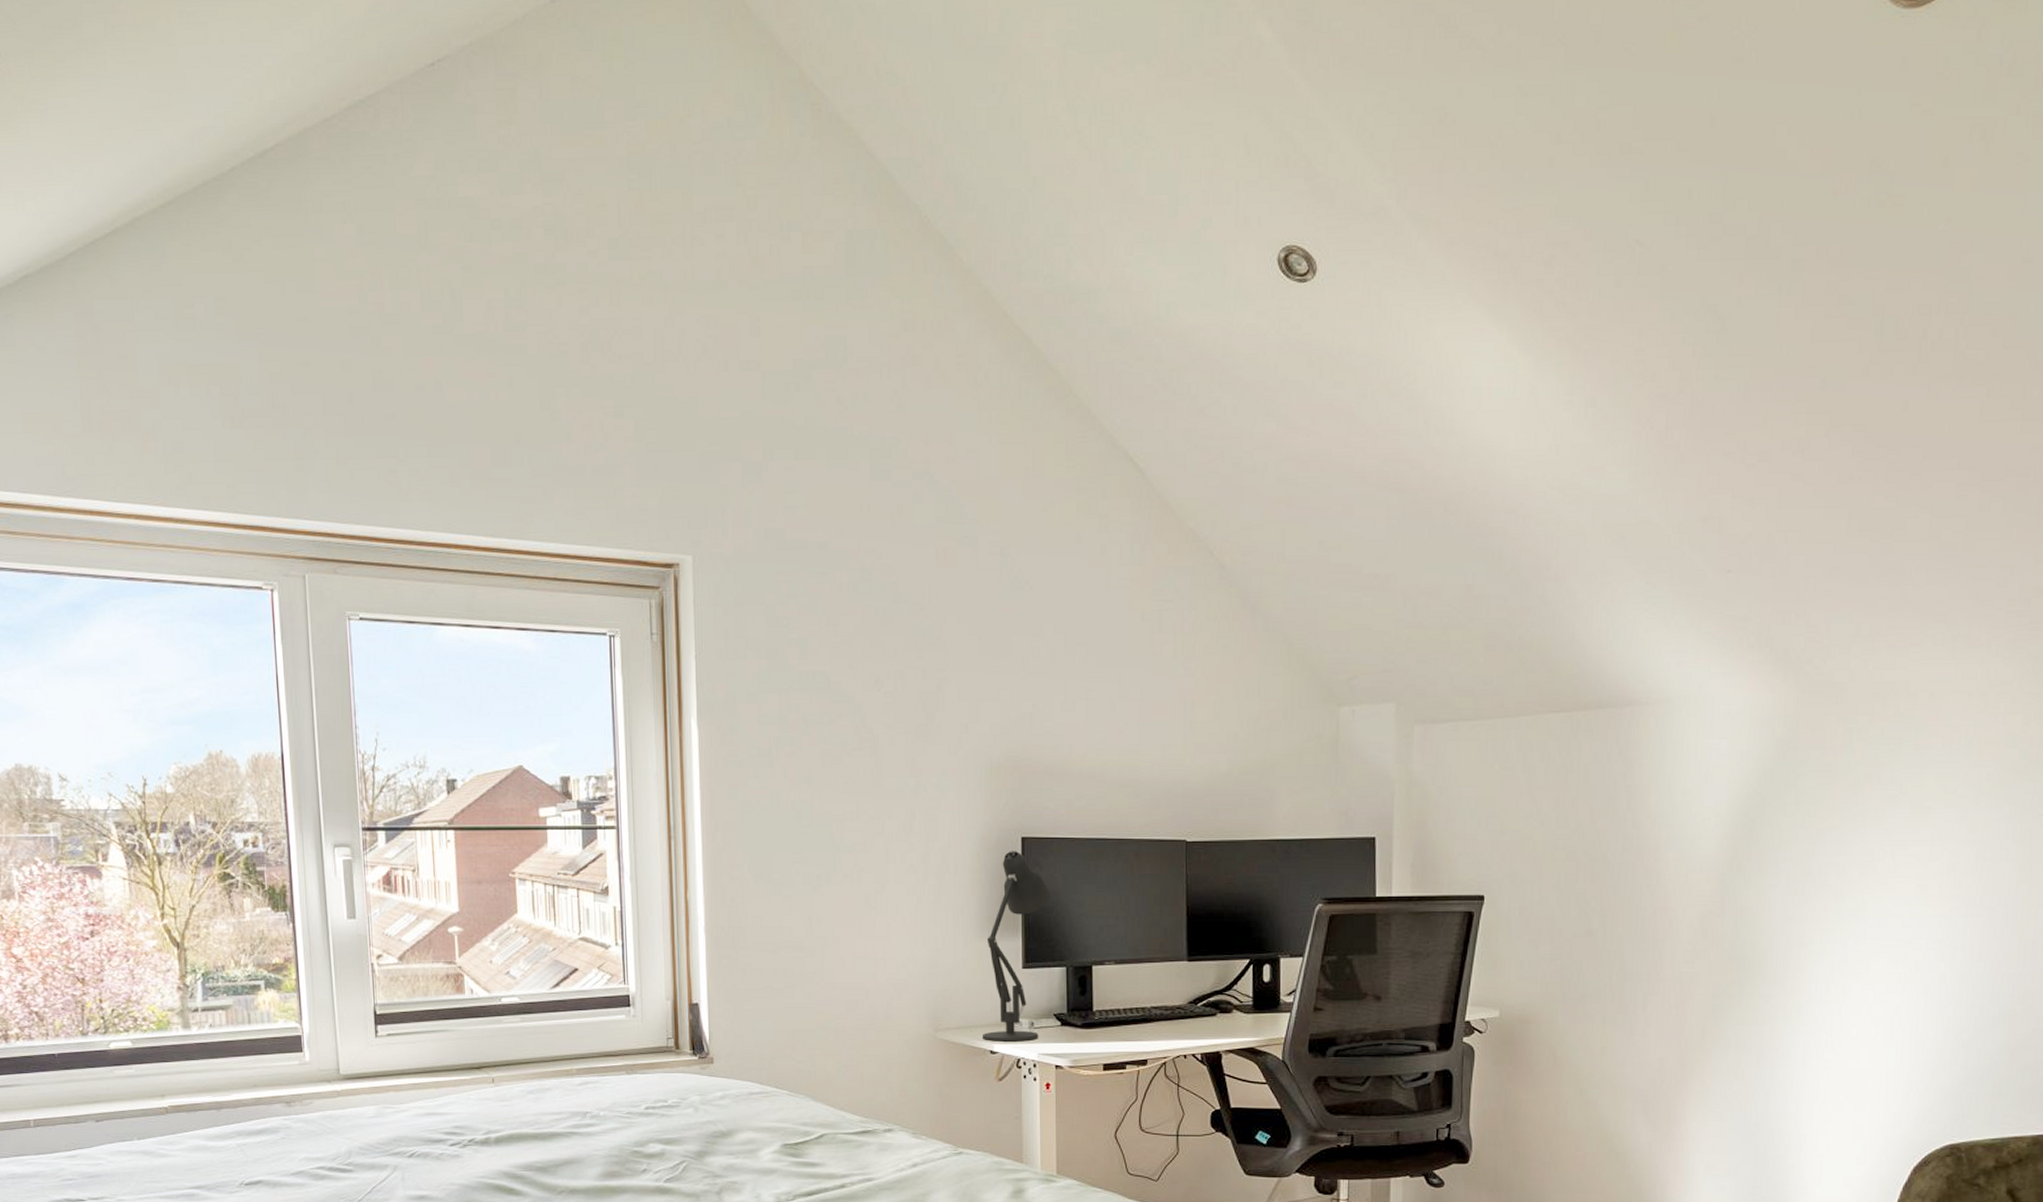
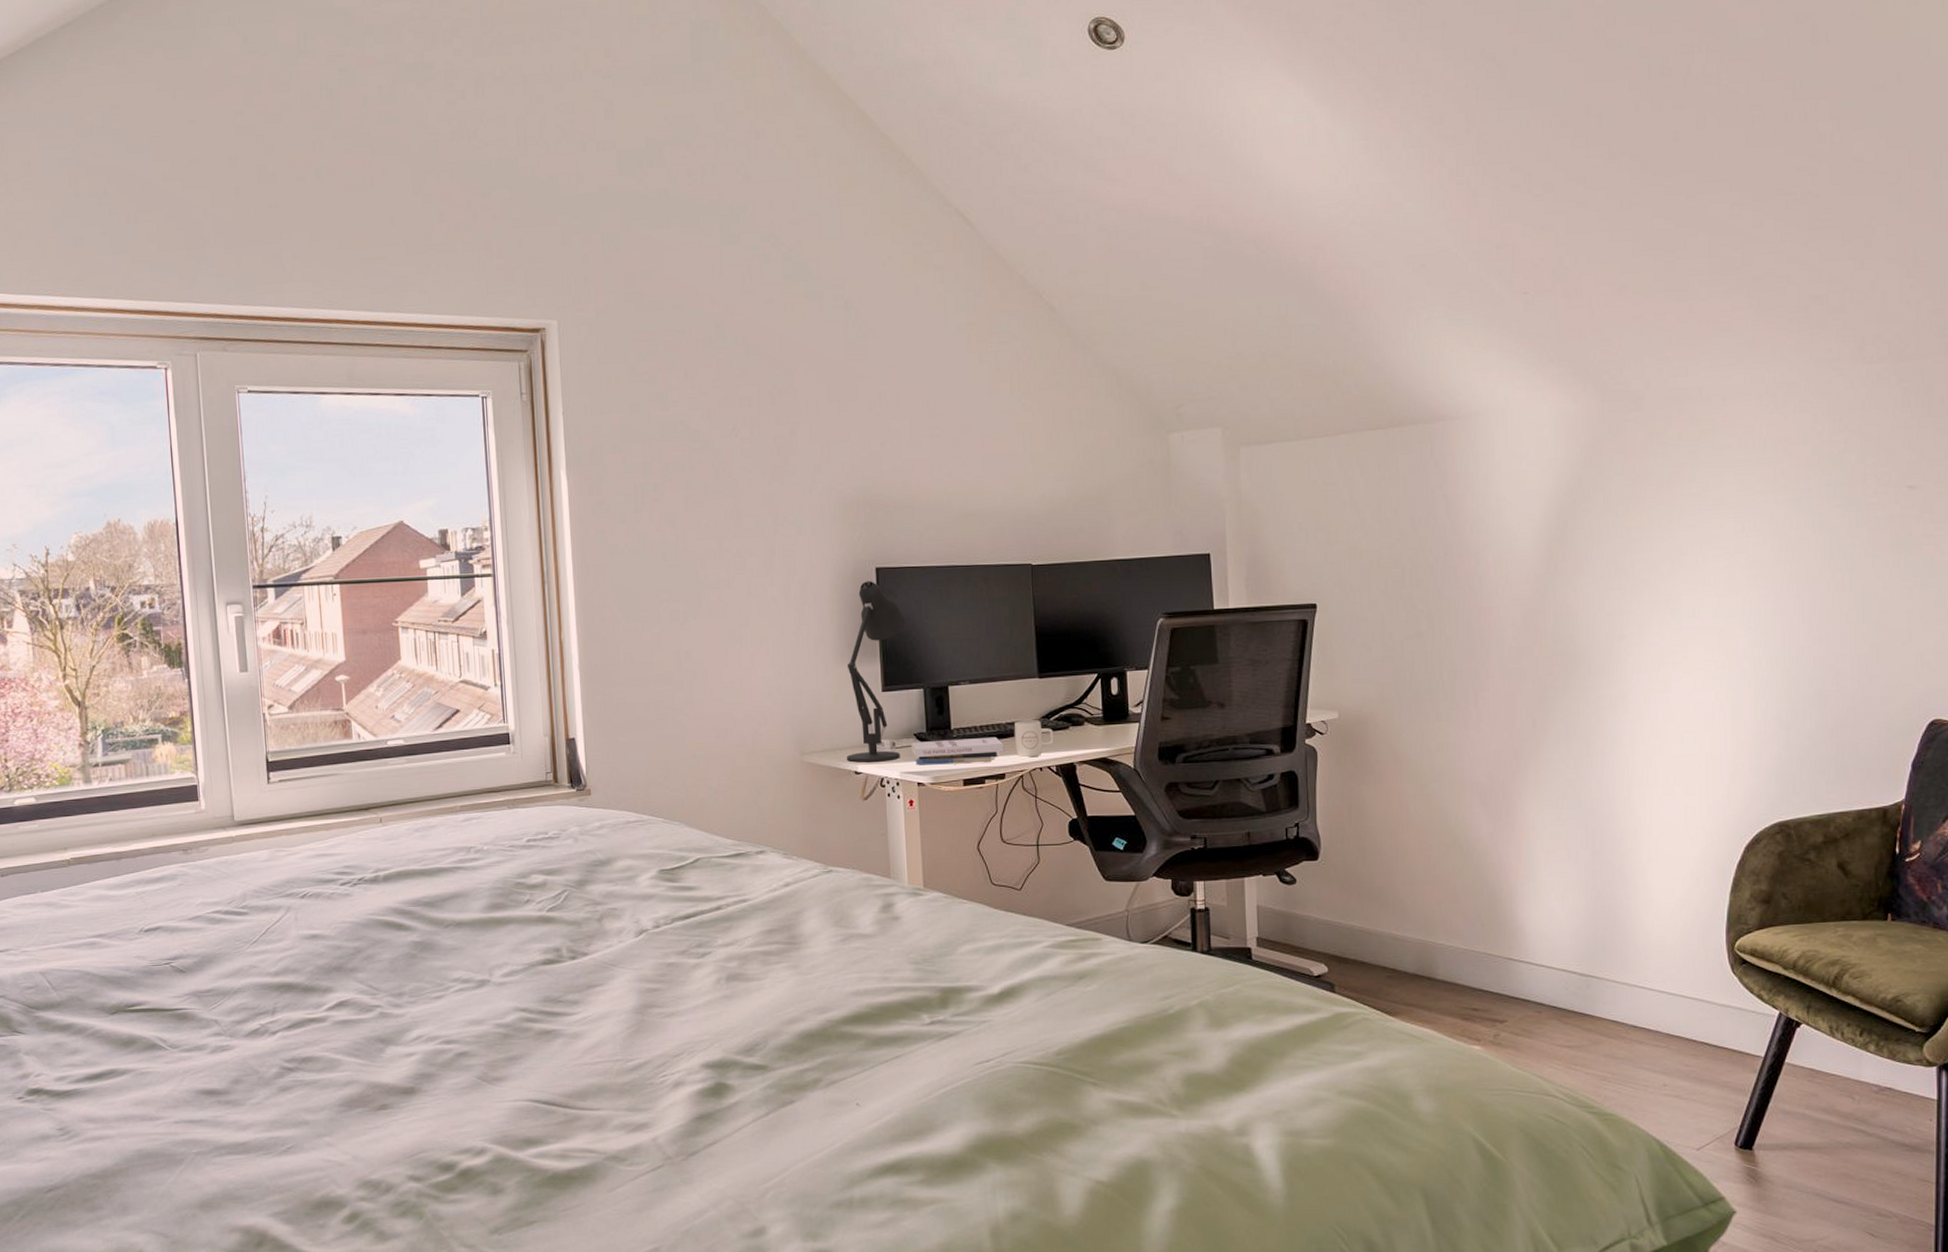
books: none [1050,1020,1148,1048] -> present [911,736,1004,765]
mug: none [1158,1005,1201,1044] -> present [1014,720,1055,758]

